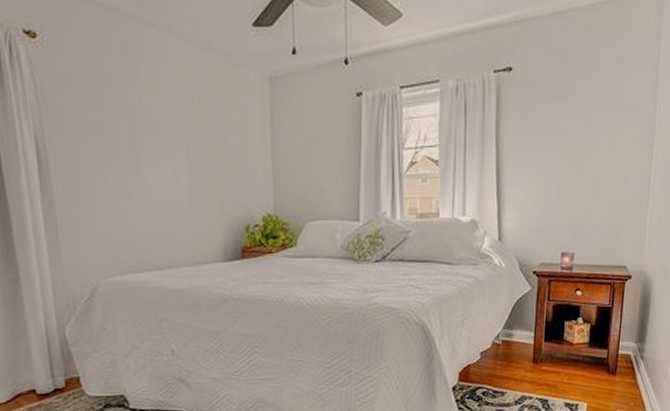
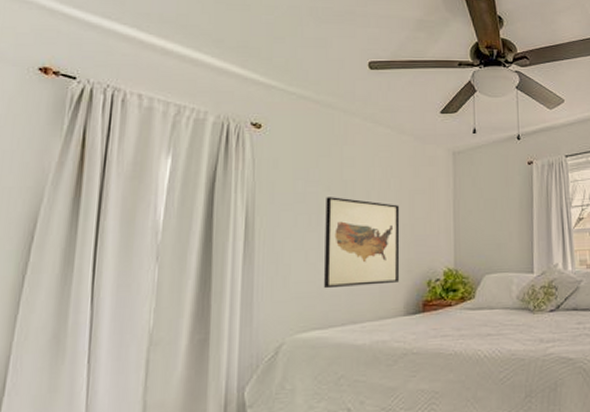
wall art: none [125,128,215,232] -> present [324,197,400,289]

